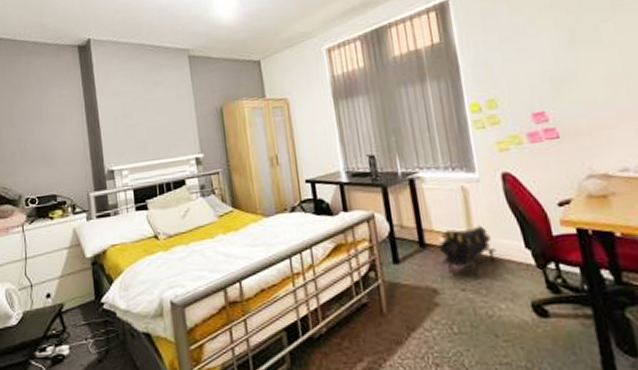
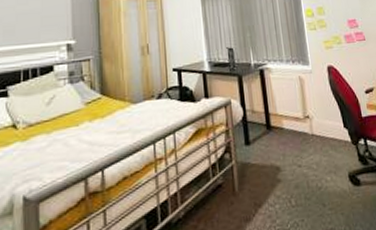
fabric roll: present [438,226,496,277] -> none [281,110,324,155]

